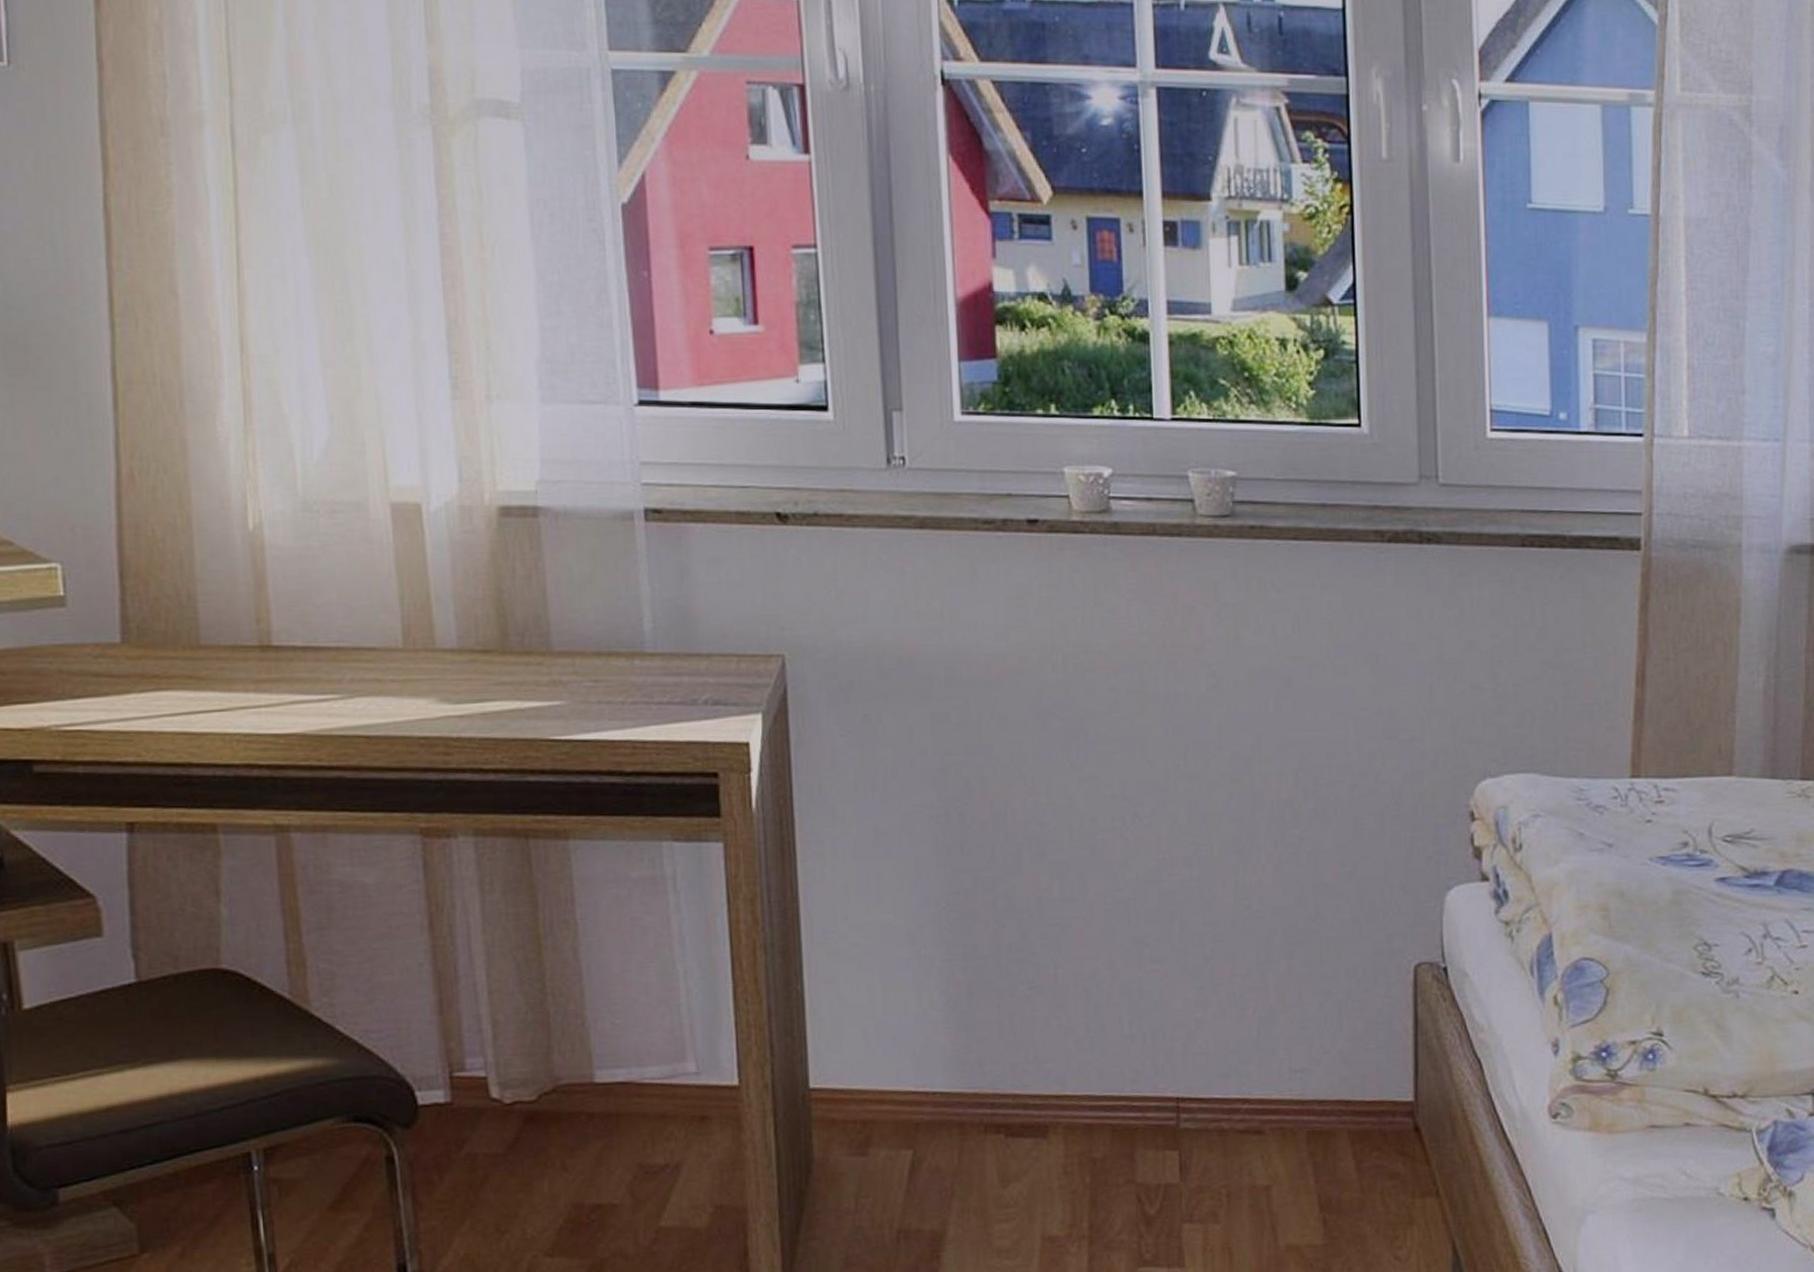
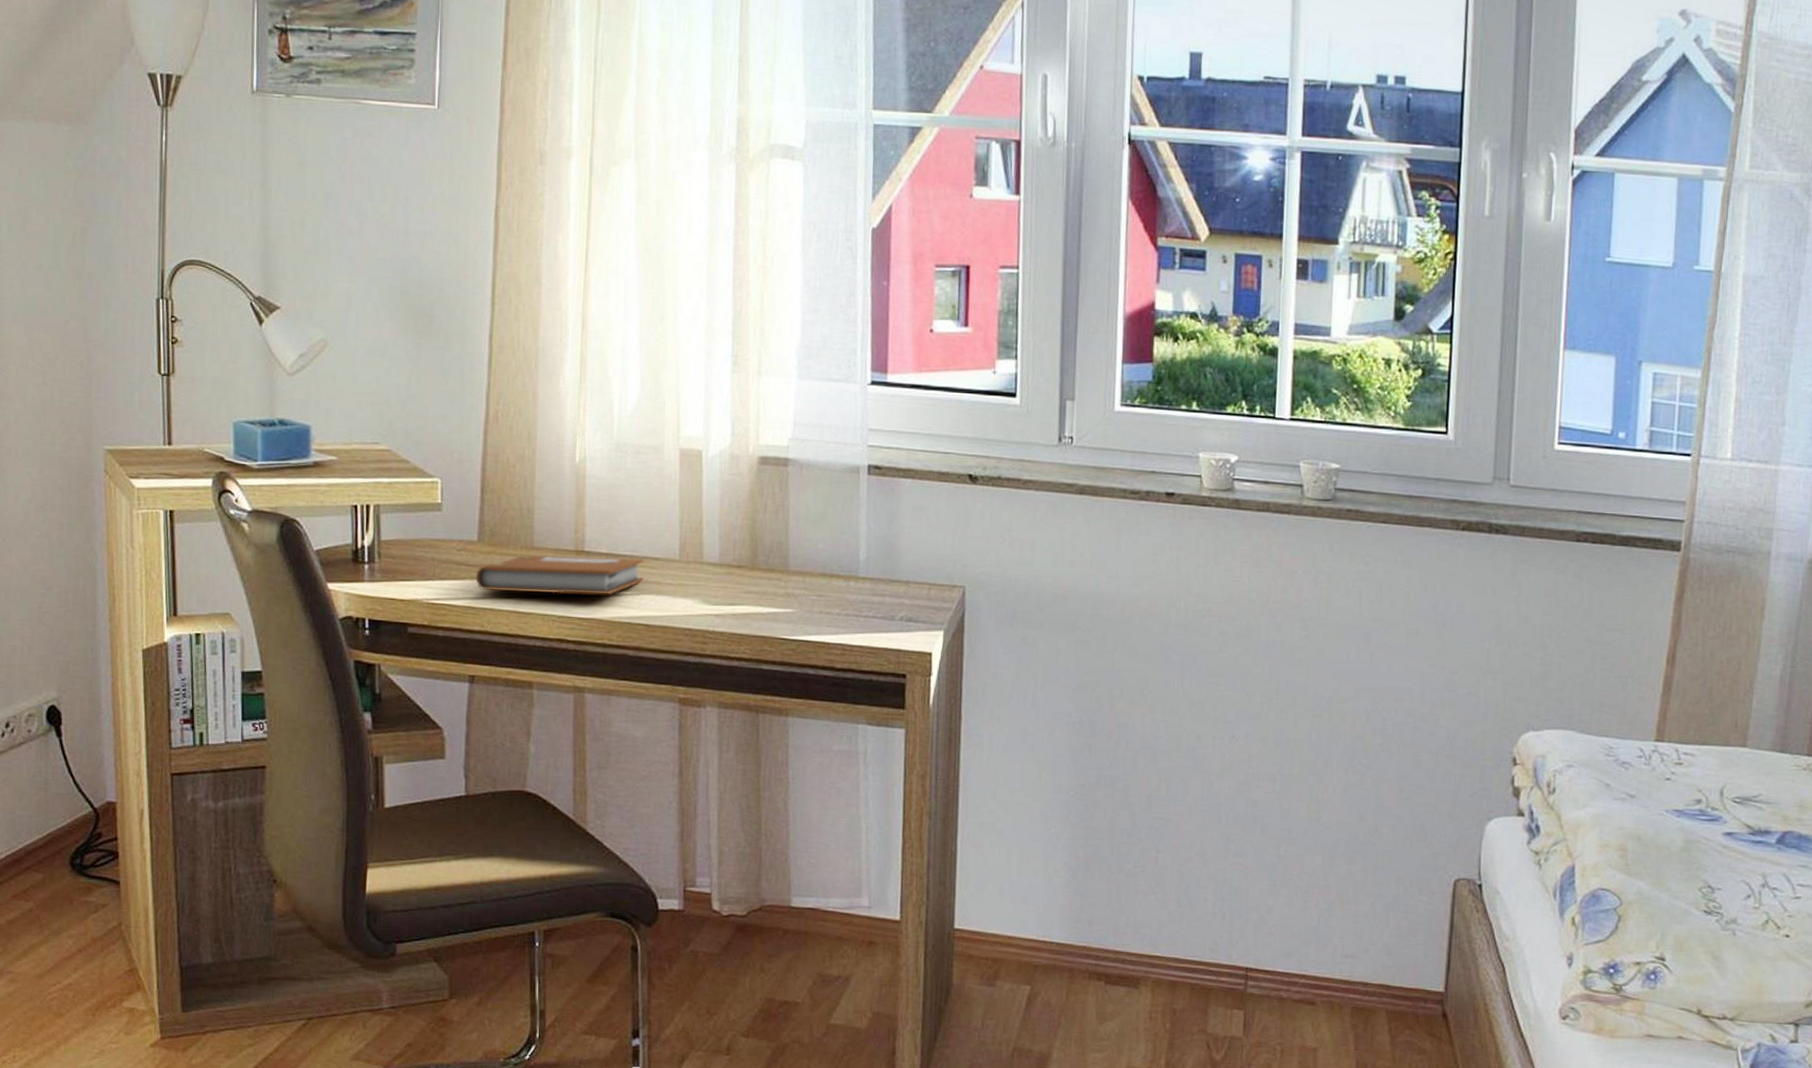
notebook: none [124,650,357,708] -> present [476,555,644,595]

